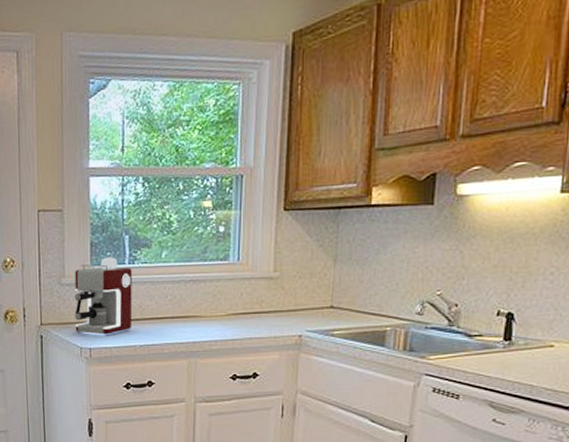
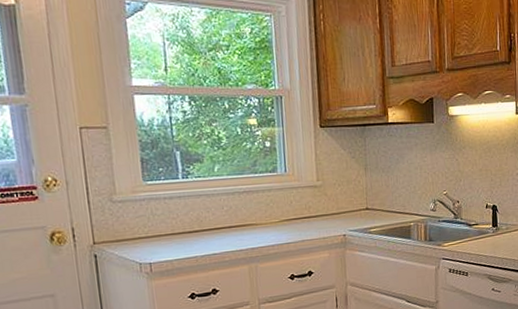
coffee maker: present [74,257,133,335] -> none [126,172,191,249]

